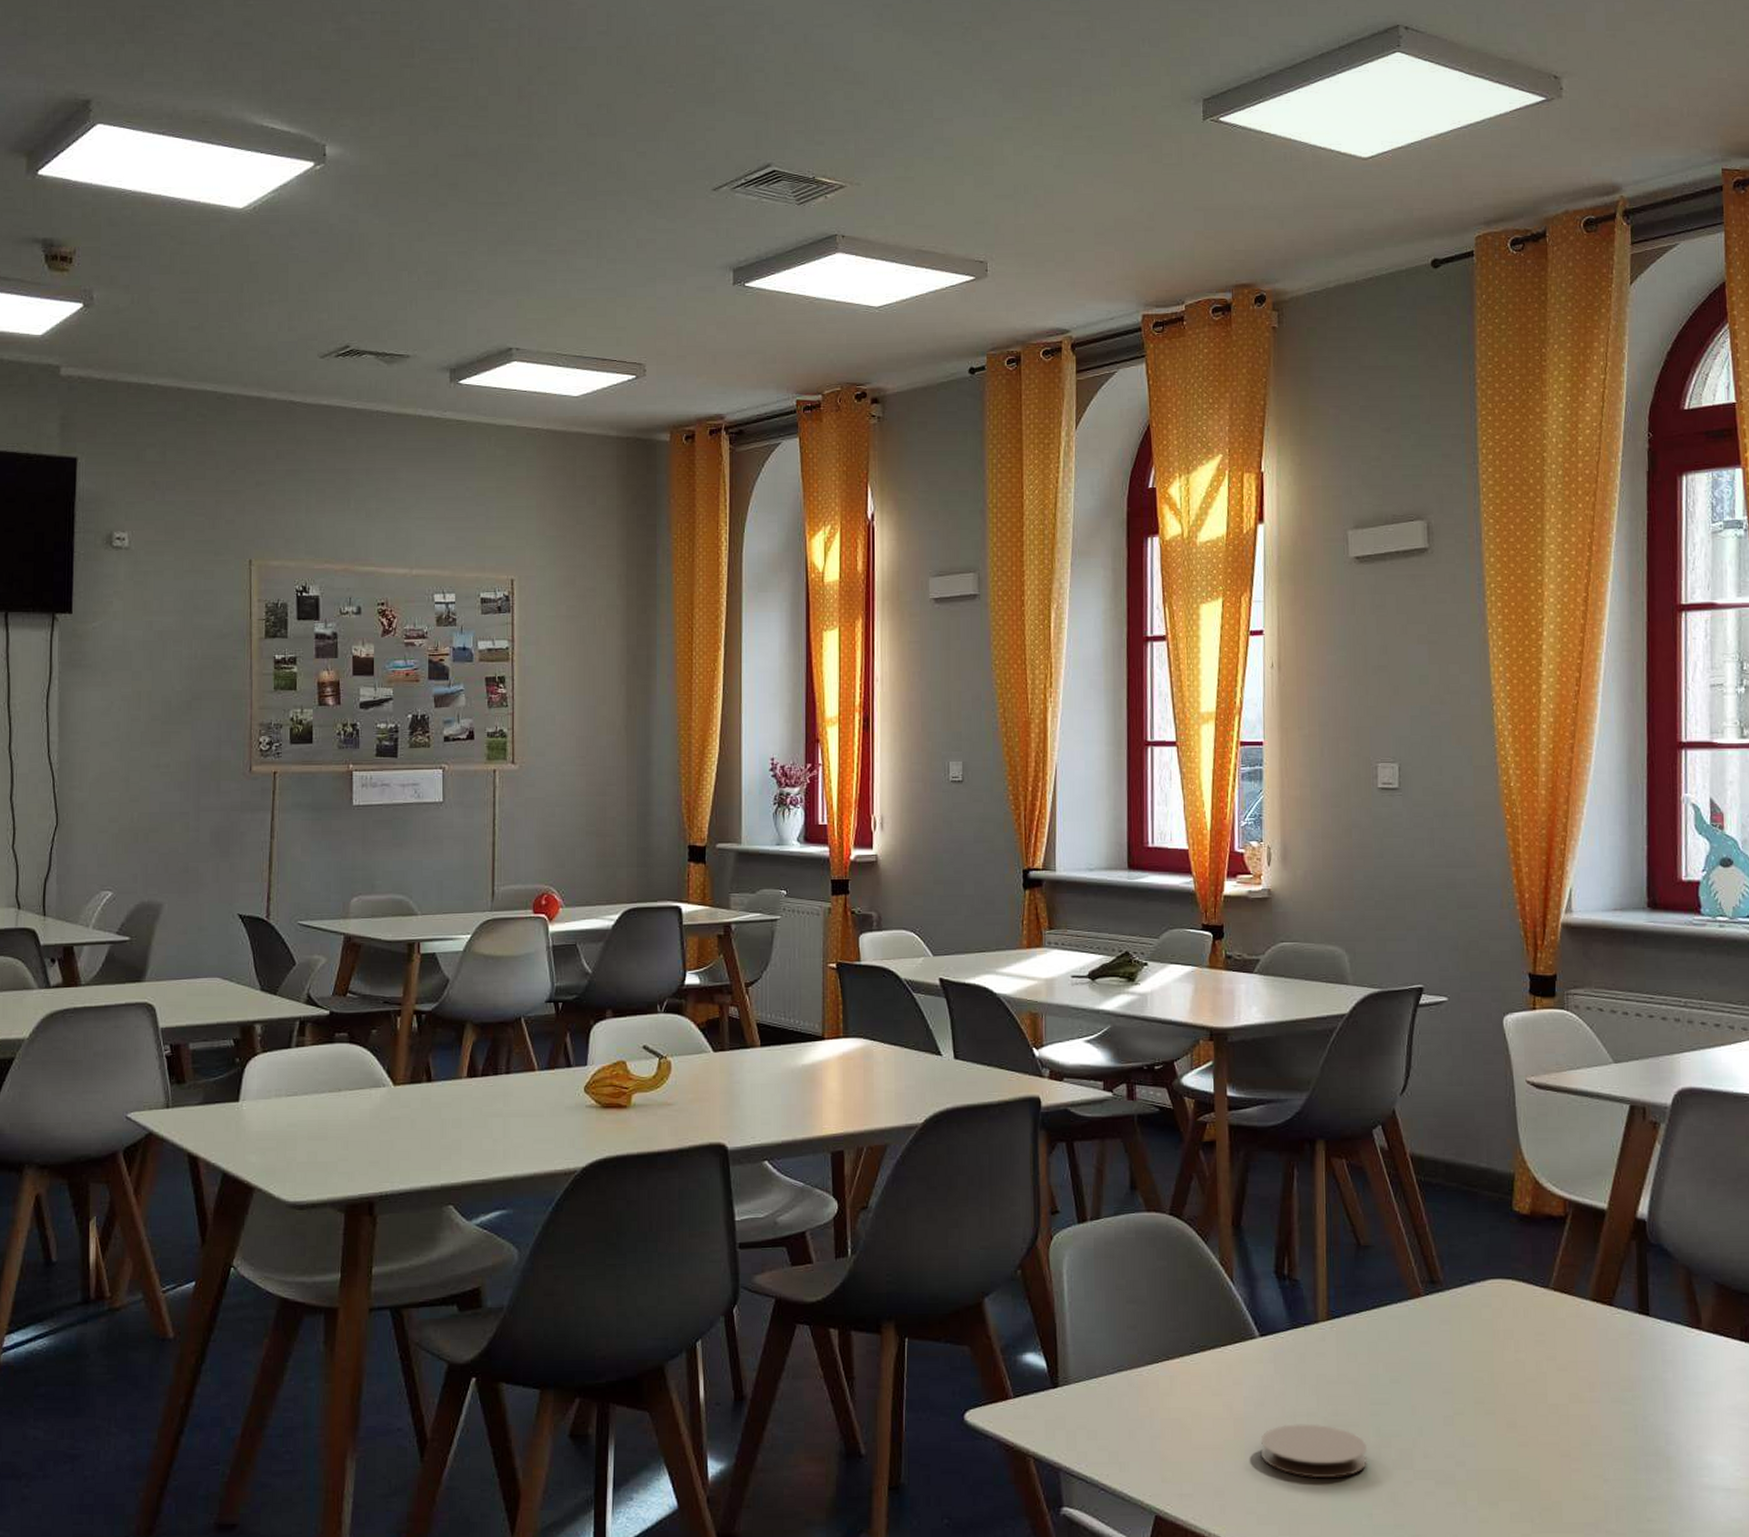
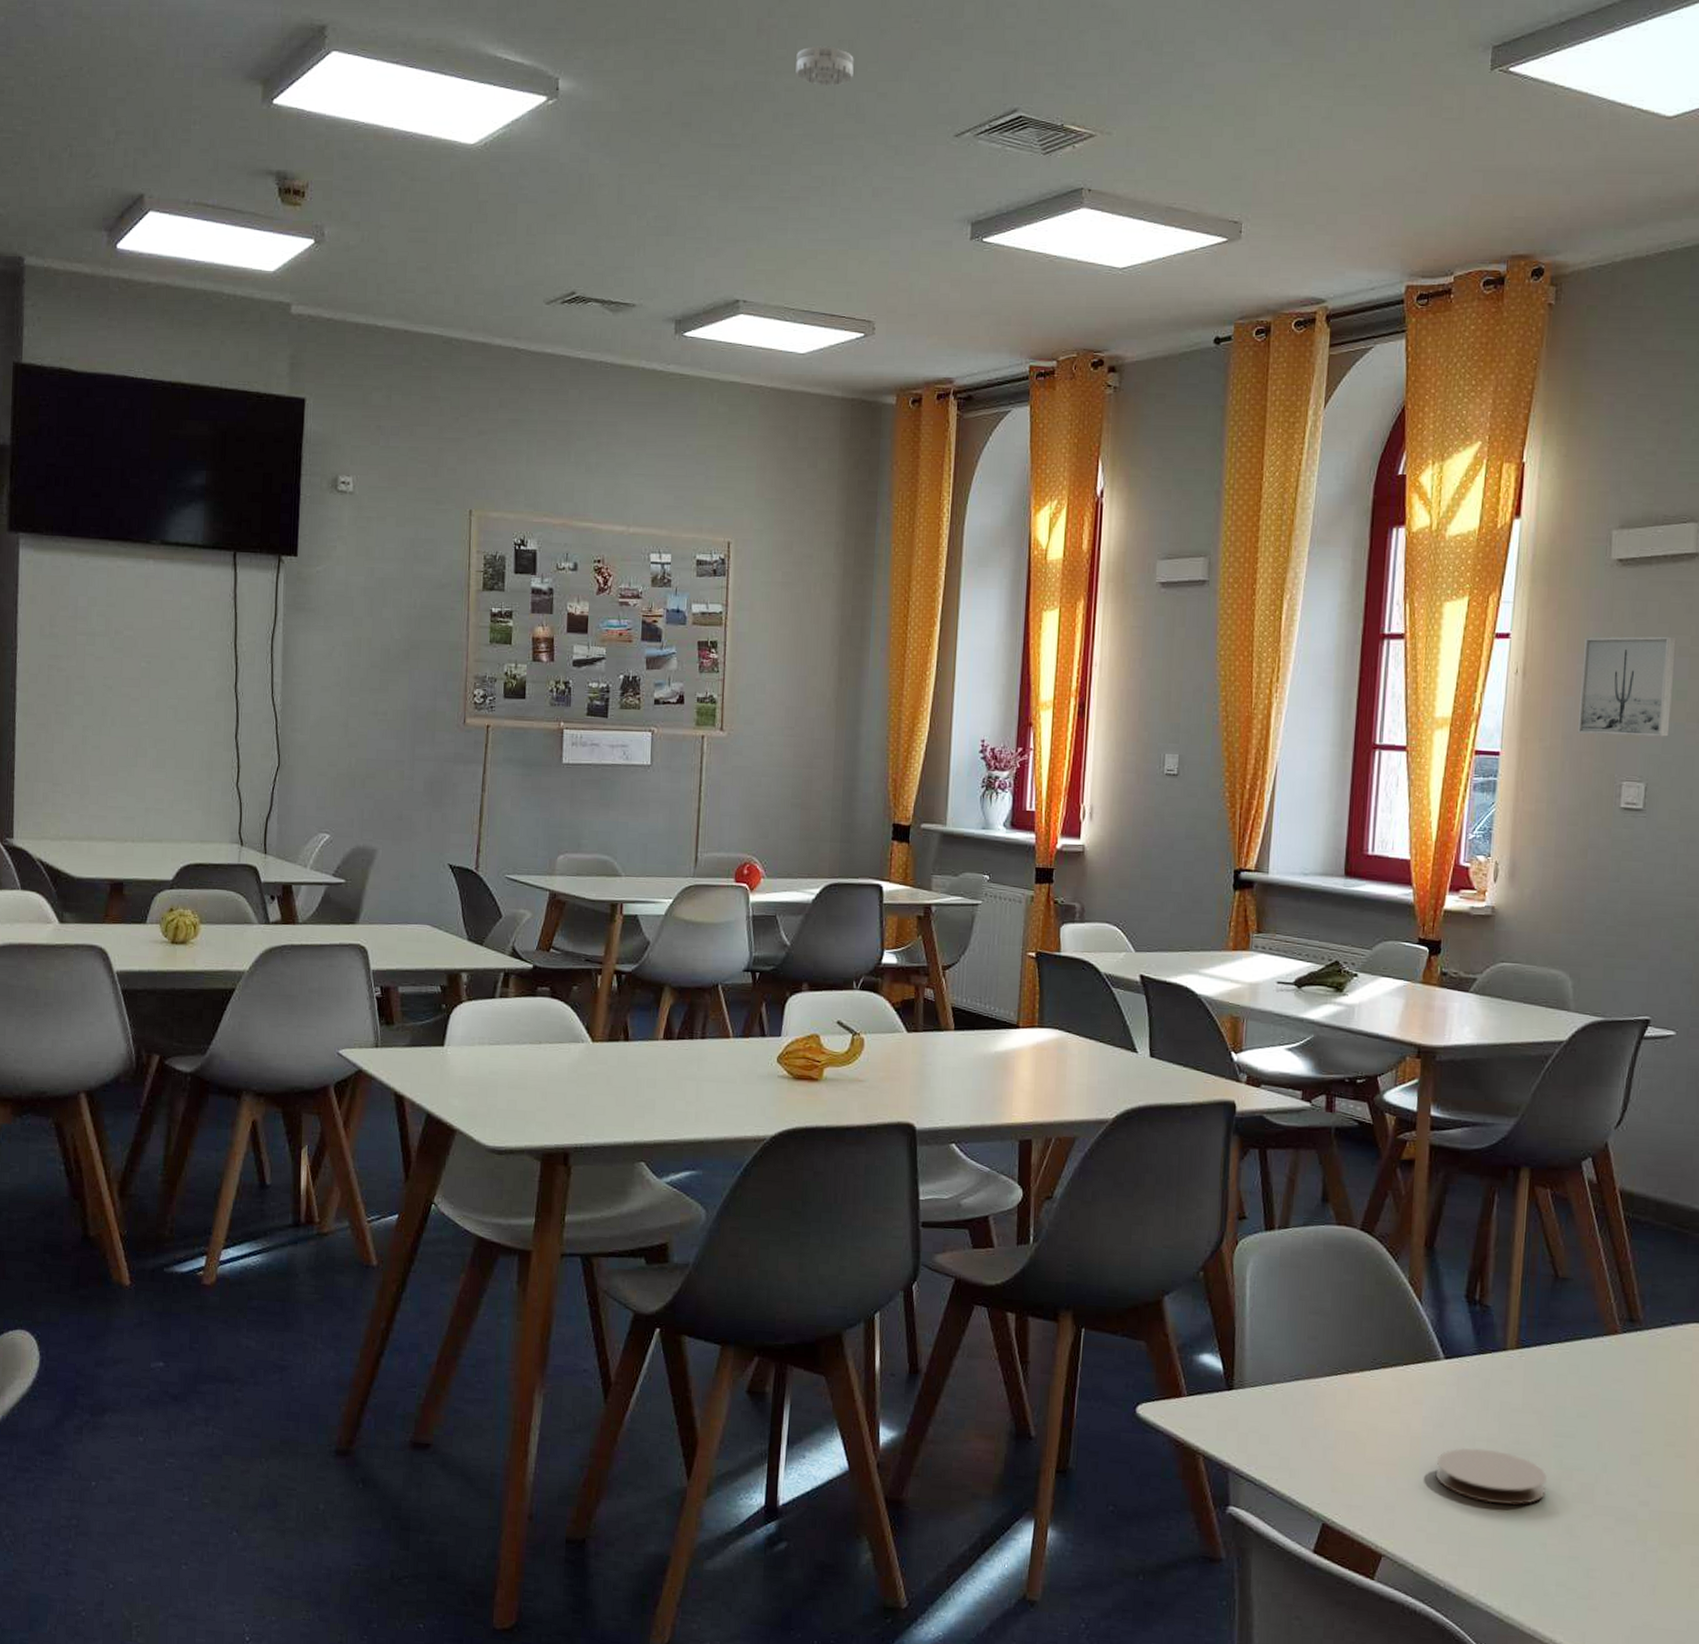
smoke detector: none [557,110,613,146] -> present [795,46,854,85]
wall art: none [1331,626,1416,721] -> present [1577,636,1677,737]

